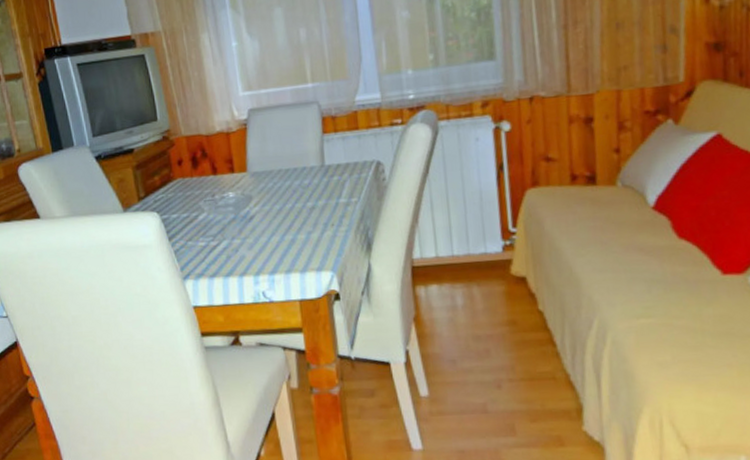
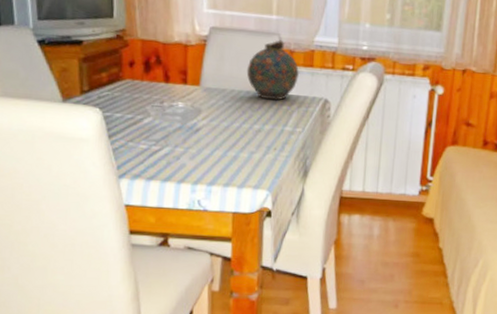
snuff bottle: none [290,107,346,174] -> present [246,40,300,101]

